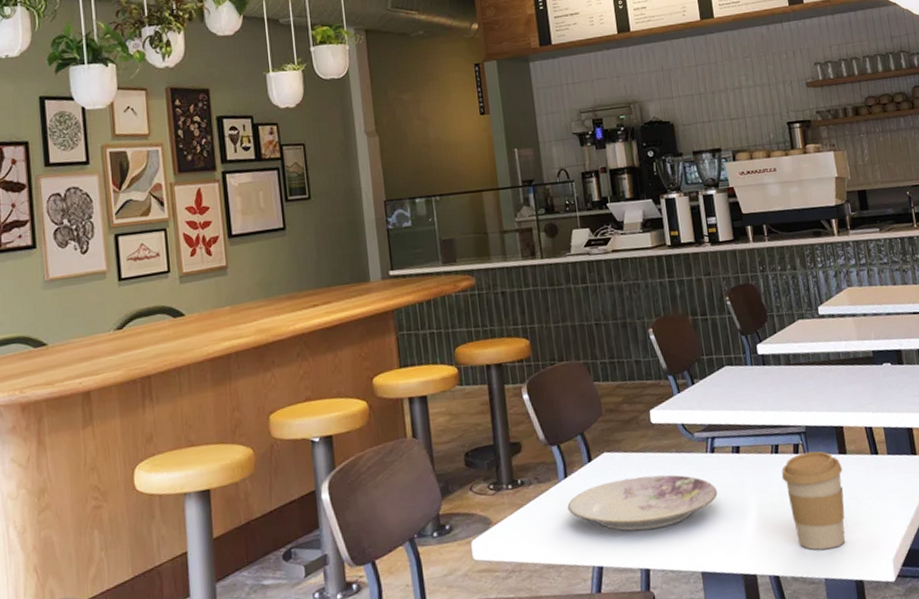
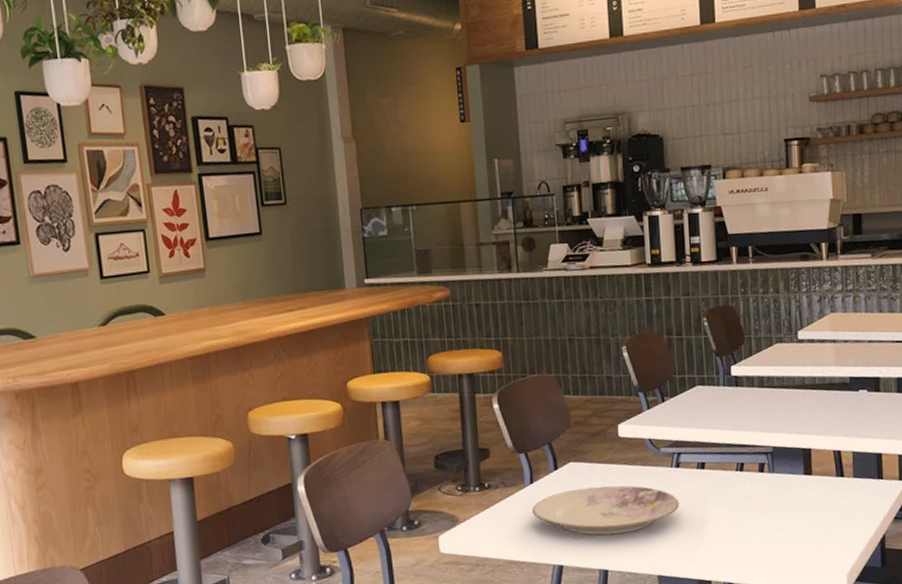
coffee cup: present [781,451,845,550] -> none [744,471,806,562]

